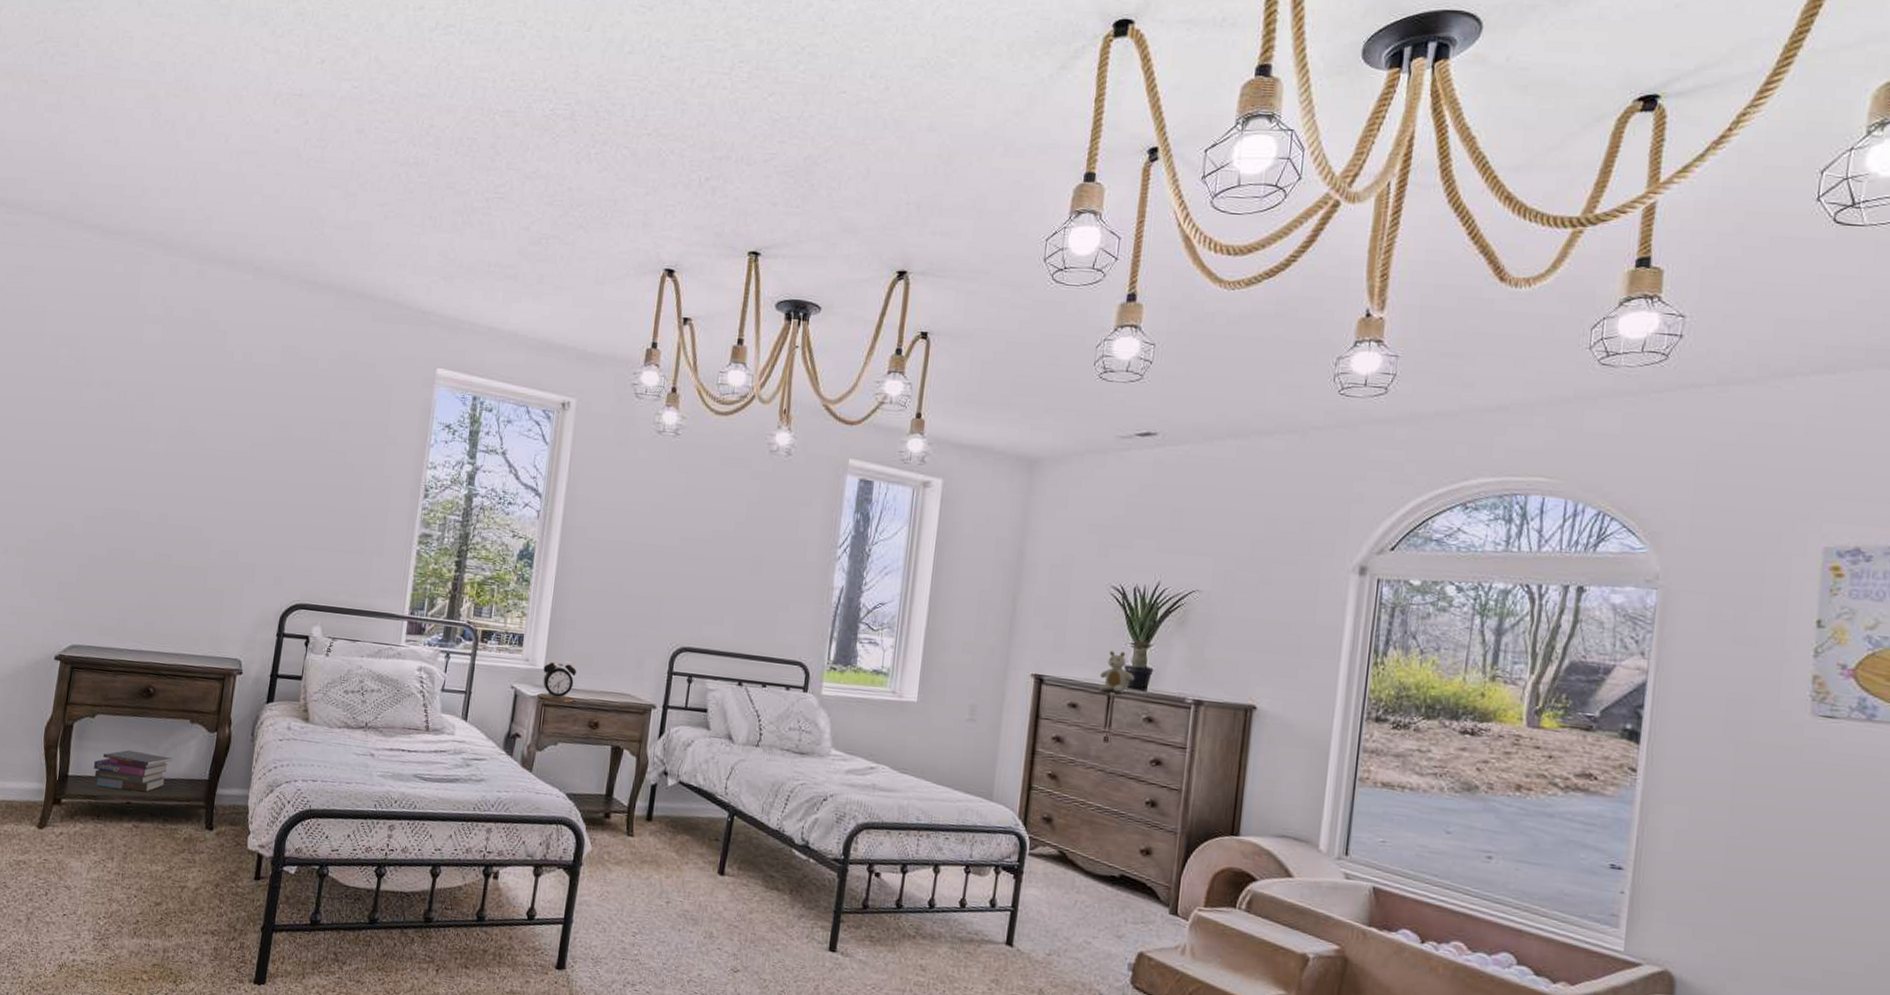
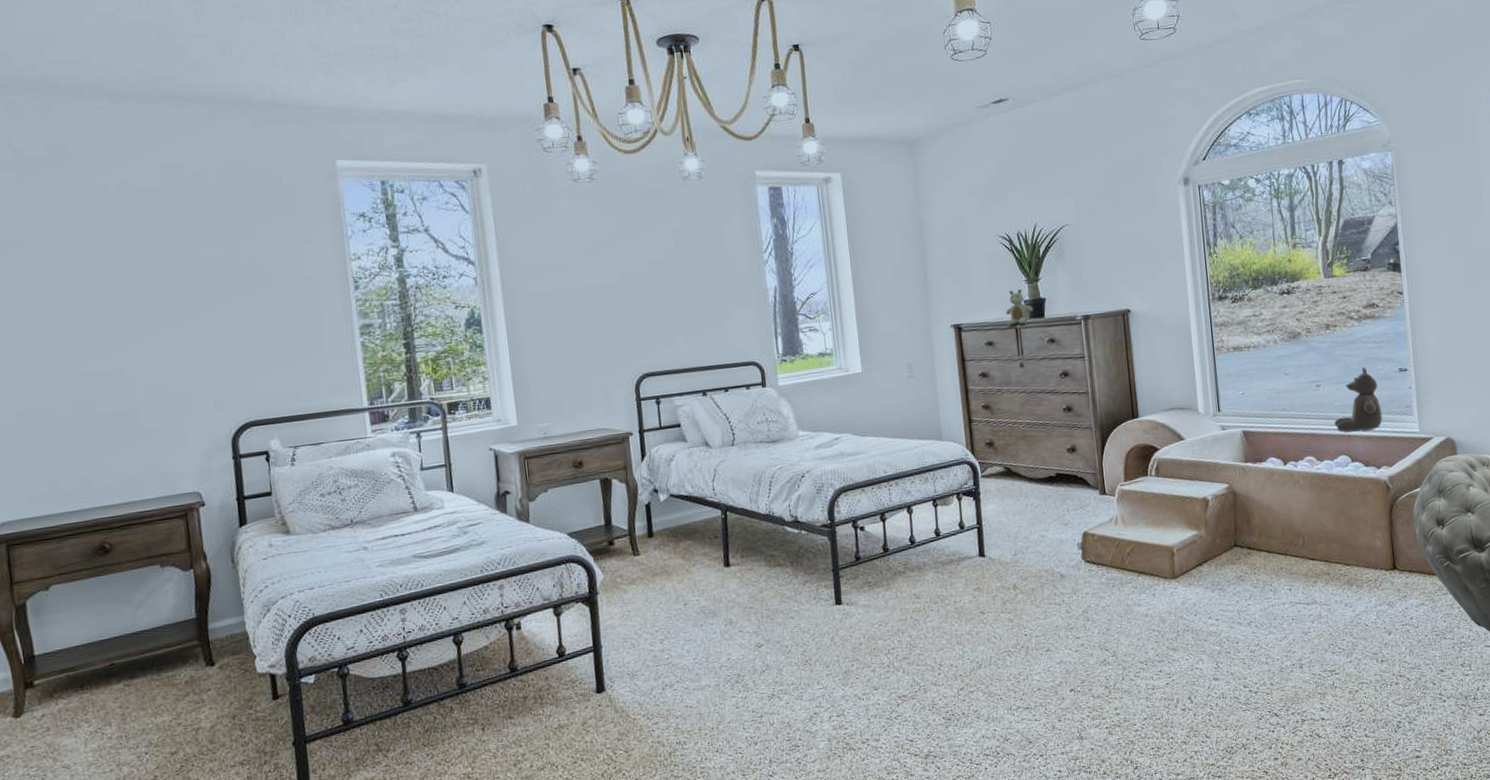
books: present [93,749,172,793] -> none [61,607,150,657]
alarm clock: present [537,659,577,703] -> none [516,411,554,454]
teddy bear: none [1502,850,1576,932] -> present [1334,367,1383,432]

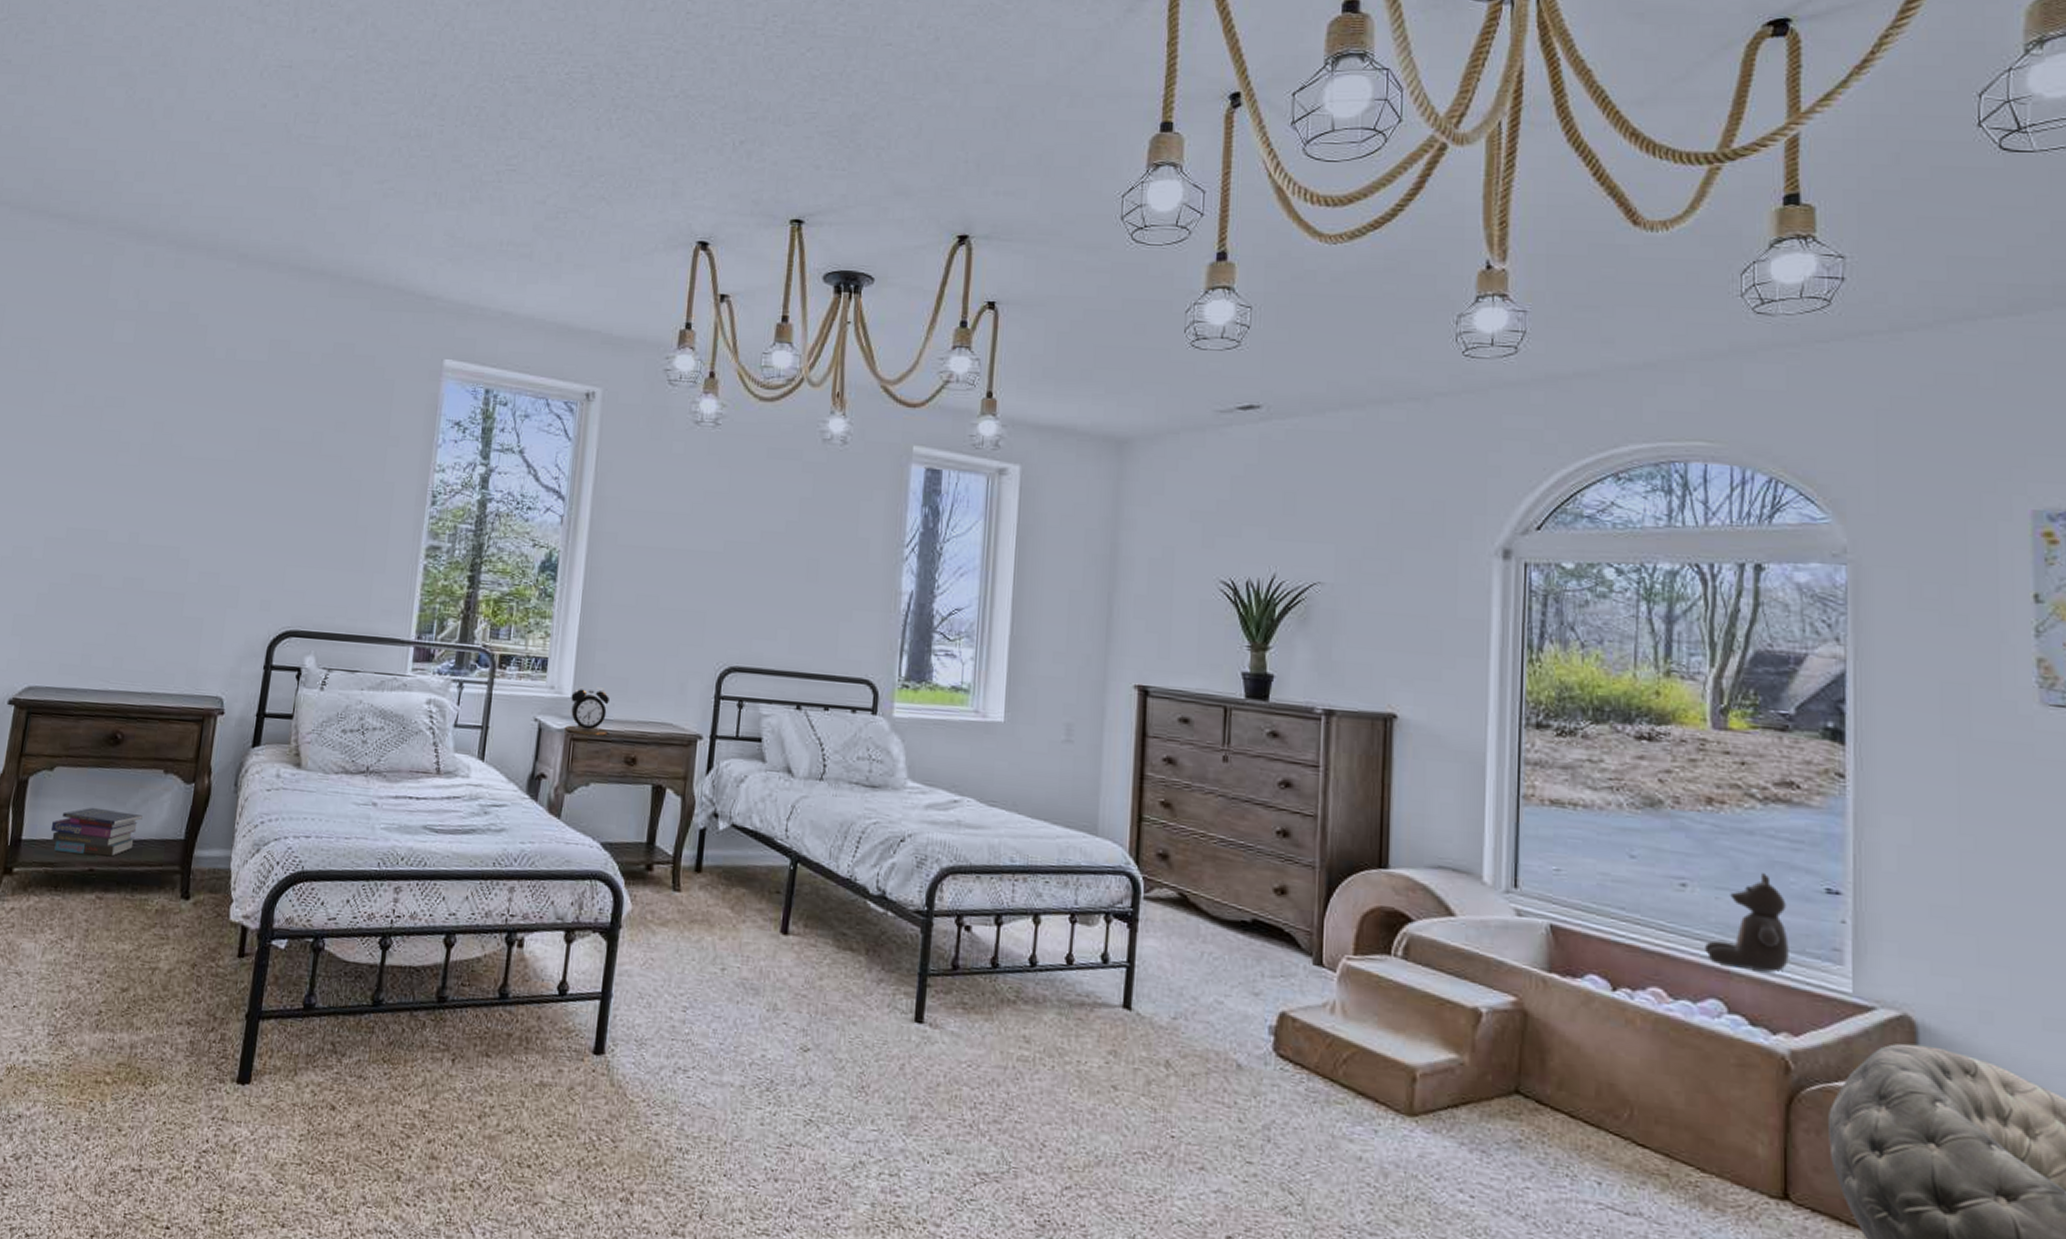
books: none [61,607,150,657] -> present [50,807,143,857]
alarm clock: none [516,411,554,454] -> present [565,685,609,736]
stuffed bear: present [1006,289,1034,328] -> none [1213,655,1254,706]

